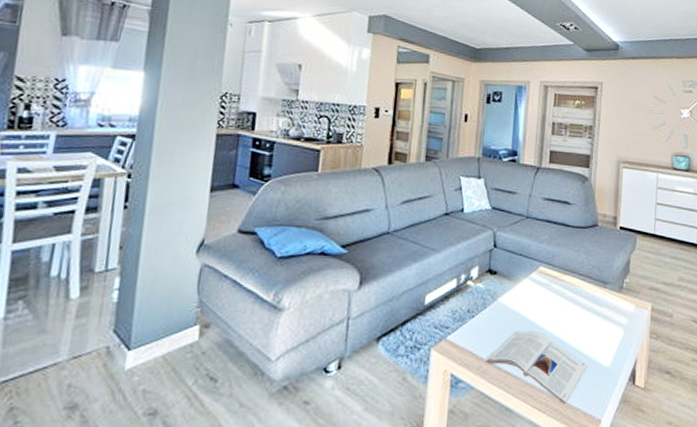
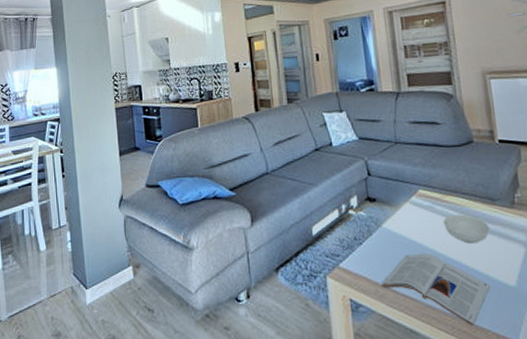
bowl: none [556,294,597,323] -> present [443,214,490,243]

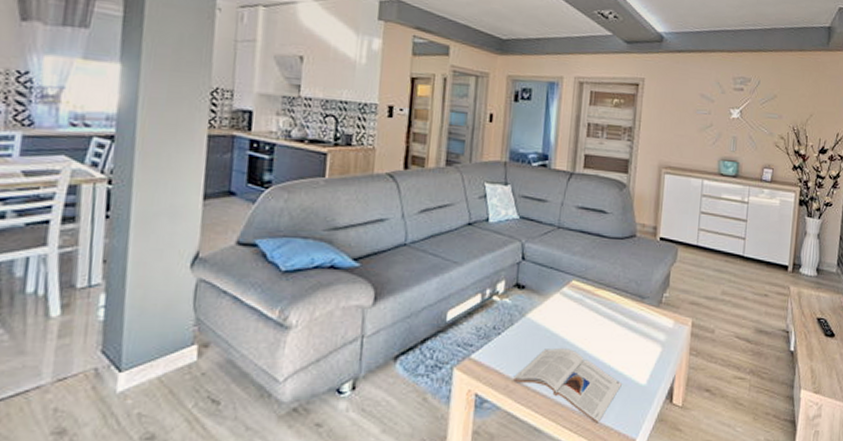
bowl: present [443,214,490,243] -> none [589,309,634,339]

